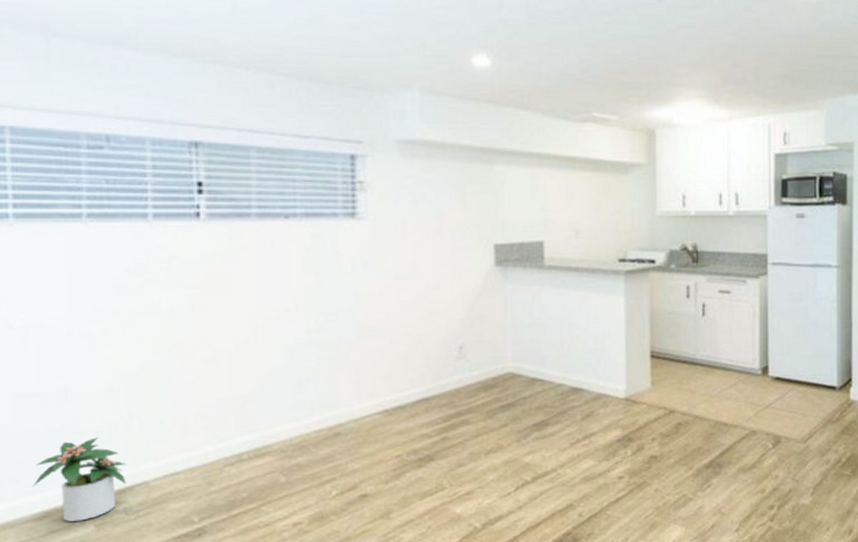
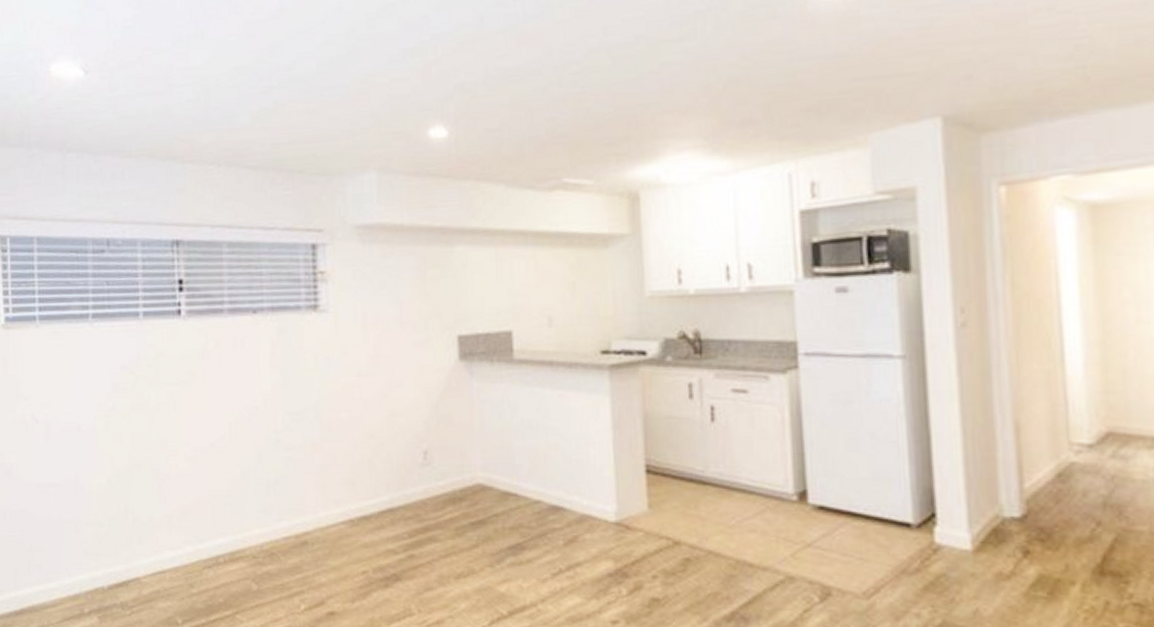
potted plant: present [32,437,127,522] -> none [51,530,124,611]

